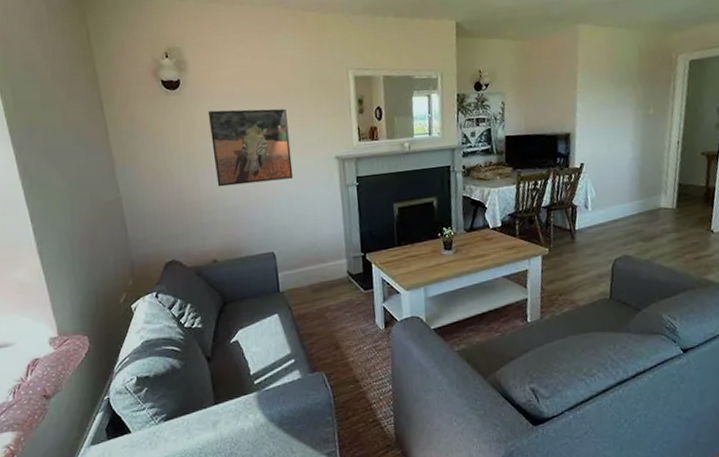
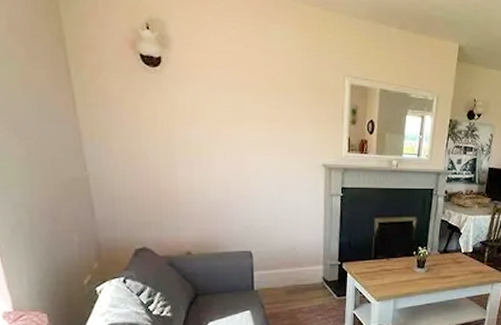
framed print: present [207,108,294,187] -> none [191,97,278,180]

